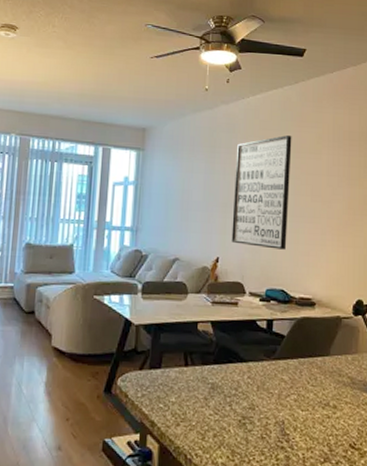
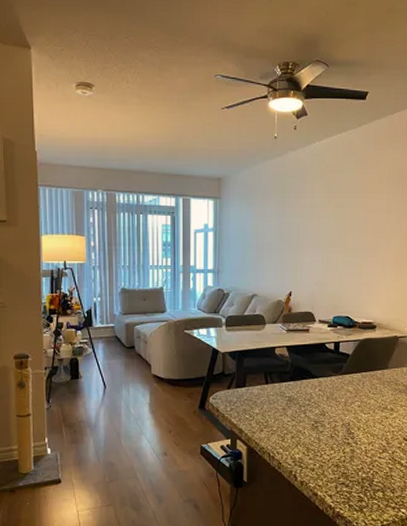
wall art: present [231,135,292,250] -> none [302,178,355,282]

